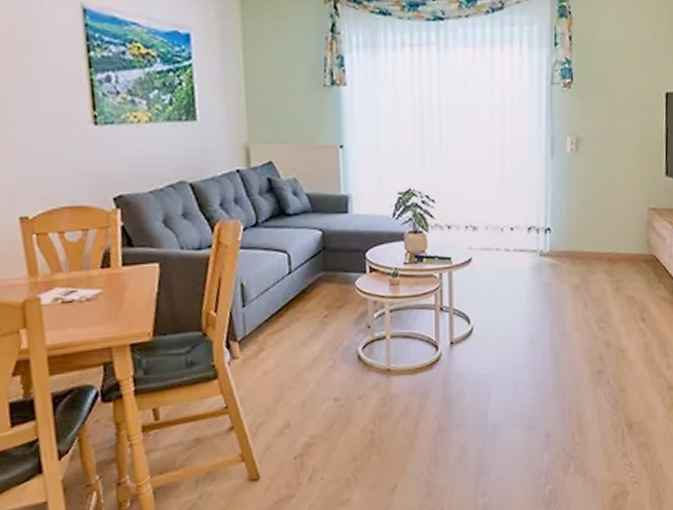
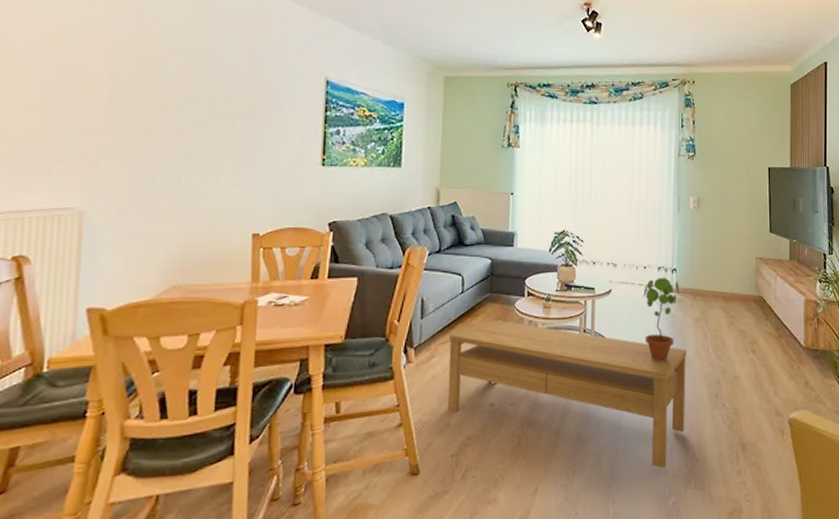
coffee table: none [280,302,563,456] -> present [447,319,686,469]
potted plant: none [510,239,554,338] -> present [643,277,679,361]

